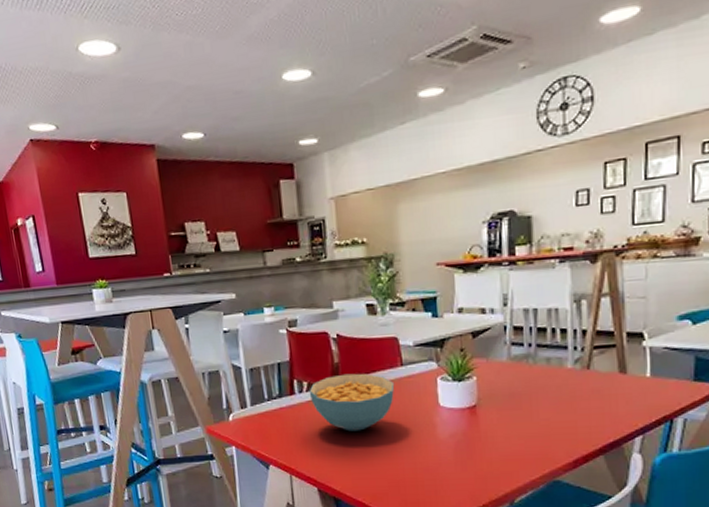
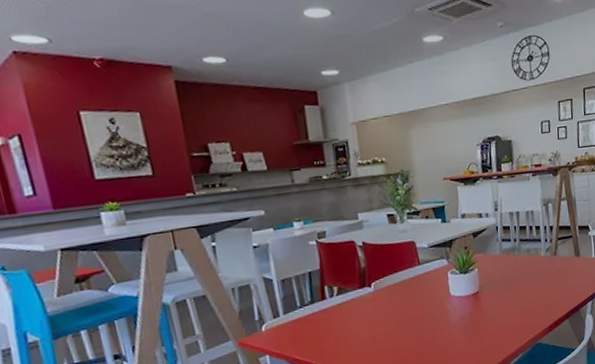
cereal bowl: present [309,373,395,431] -> none [339,274,414,327]

